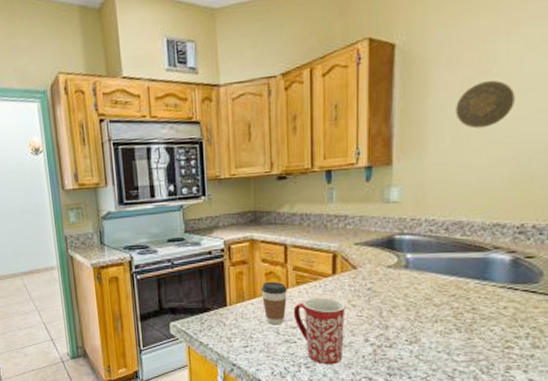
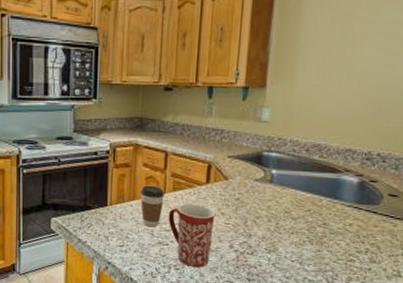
decorative plate: present [455,80,516,129] -> none [322,22,372,64]

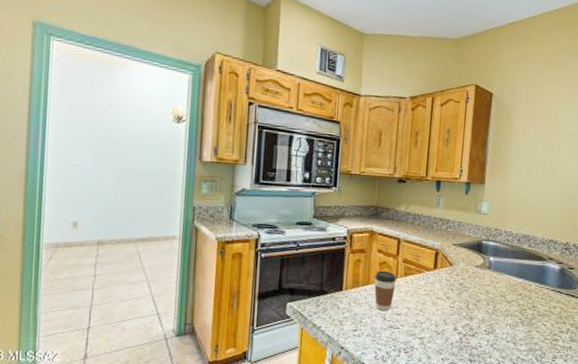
mug: present [168,203,216,268] -> none [399,288,442,351]

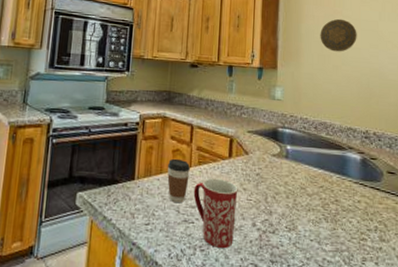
mug: none [399,288,442,351] -> present [193,178,238,249]
decorative plate: none [529,133,567,167] -> present [320,18,357,52]

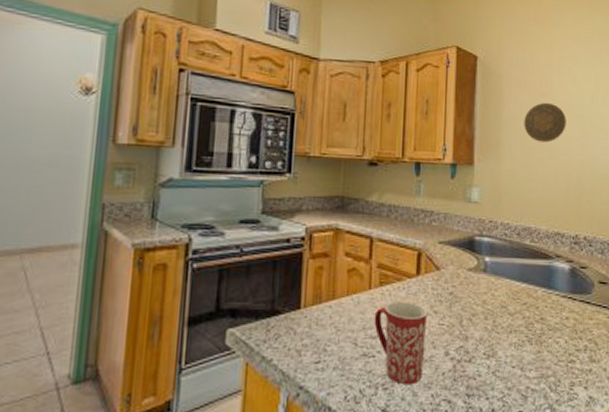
coffee cup: present [167,158,190,204] -> none [341,279,369,334]

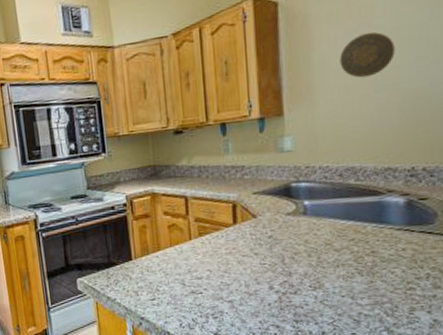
mug: present [374,301,428,385] -> none [197,247,249,315]

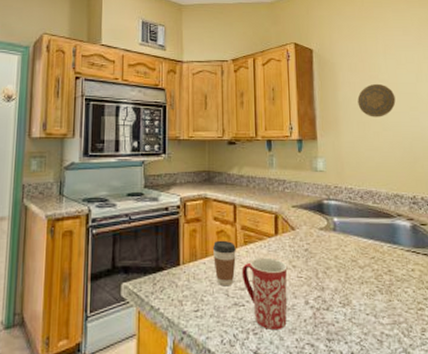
coffee cup: none [164,233,191,277] -> present [212,240,236,287]
mug: none [197,247,249,315] -> present [242,257,288,331]

